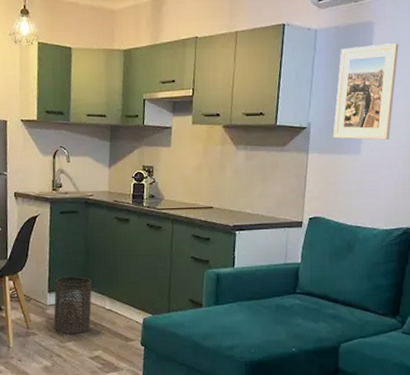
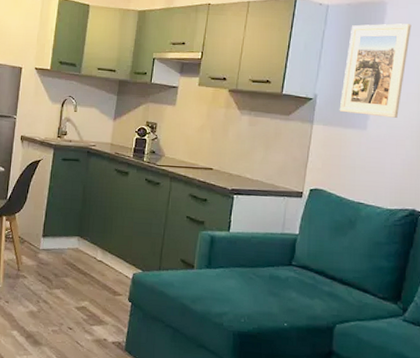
trash can: present [53,276,92,334] -> none [44,222,86,282]

